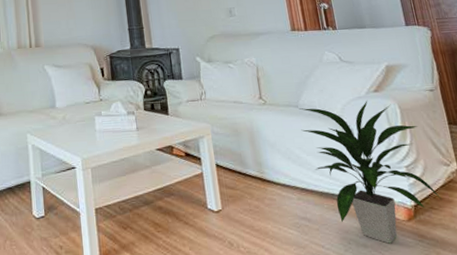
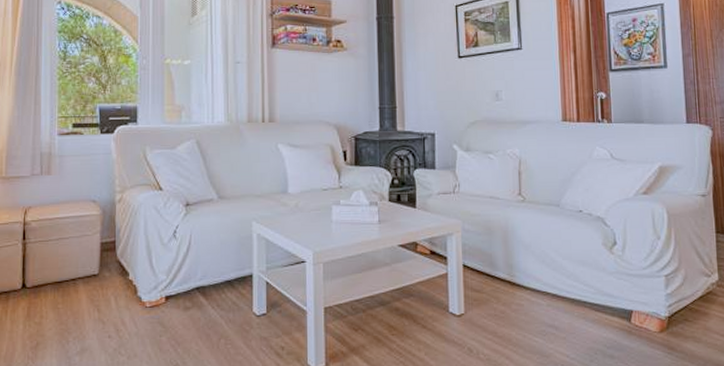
indoor plant: present [300,101,442,244] -> none [560,203,698,355]

